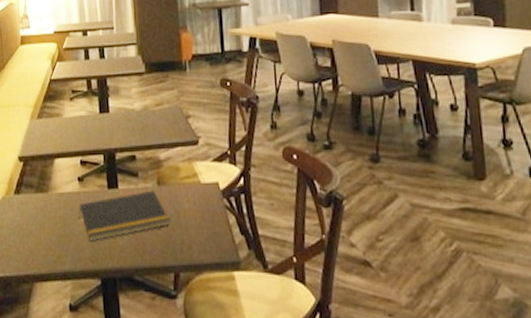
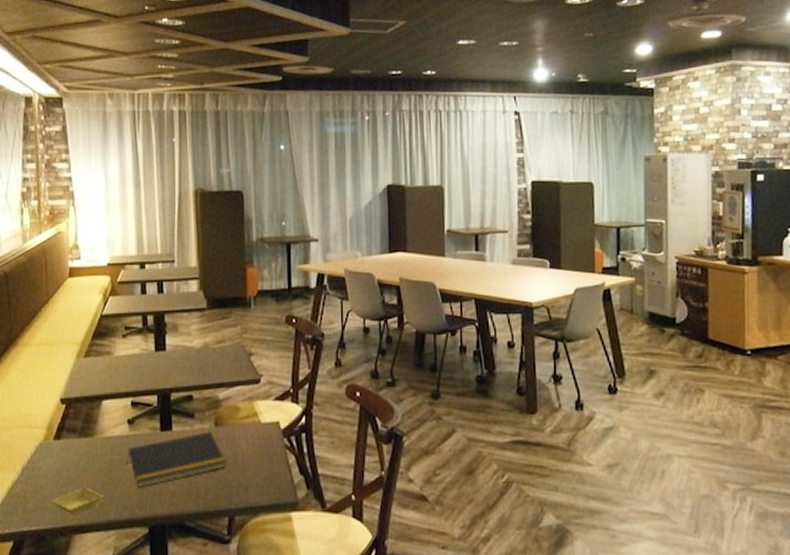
saucer: none [15,239,60,265] -> present [52,487,104,515]

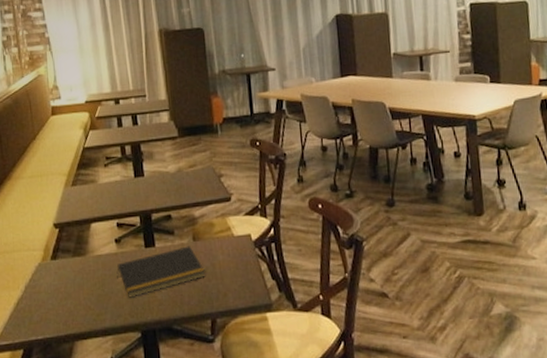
saucer: present [52,487,104,515] -> none [54,299,99,325]

